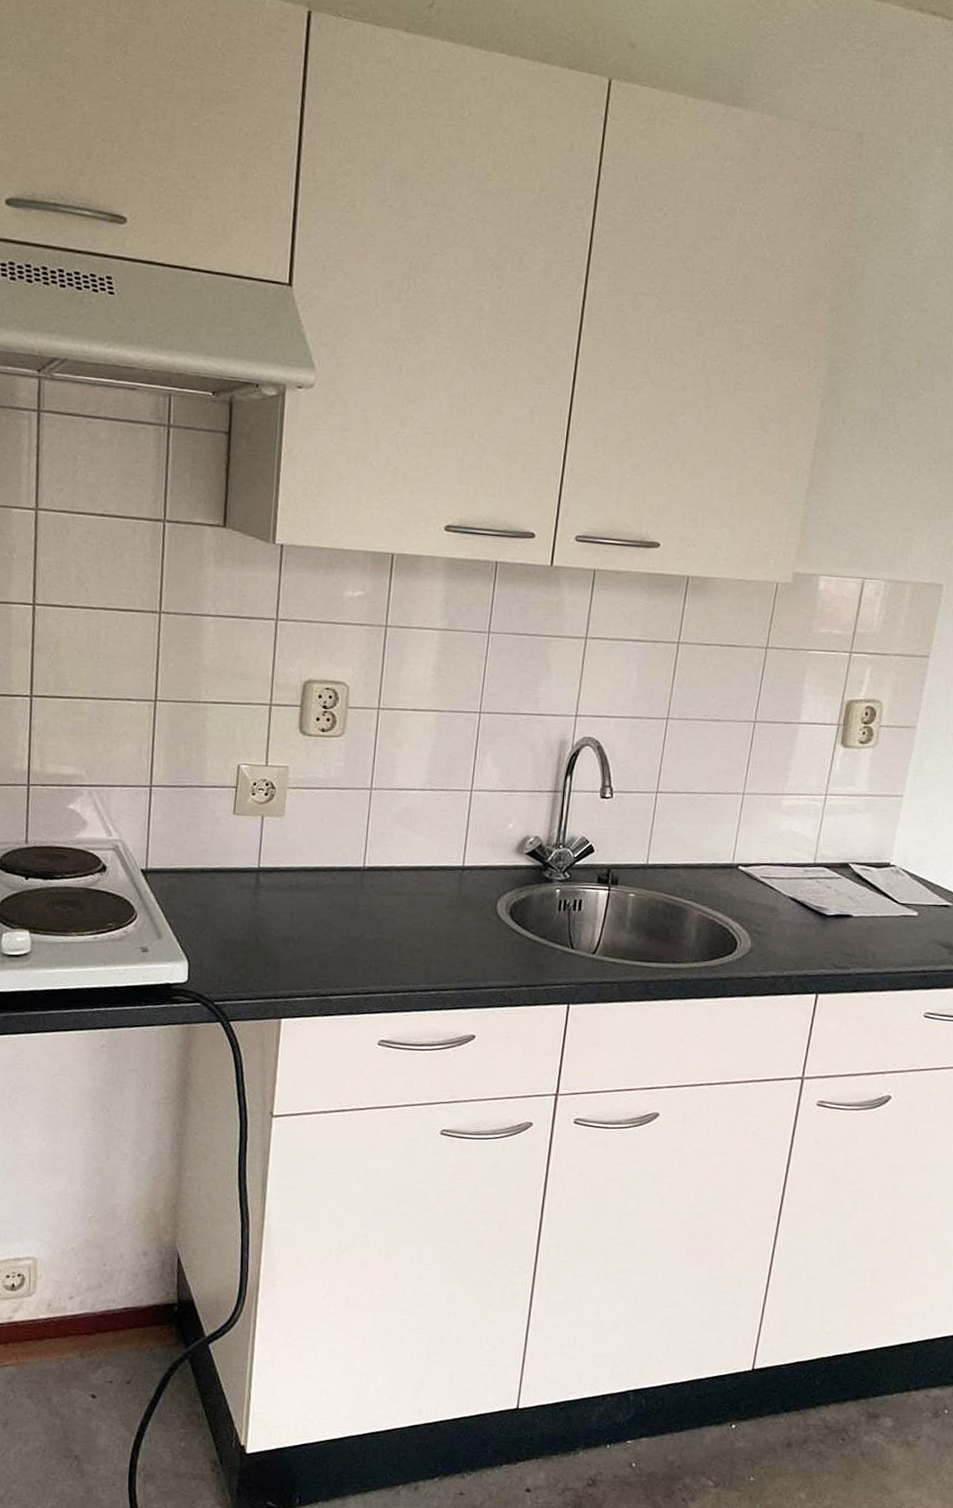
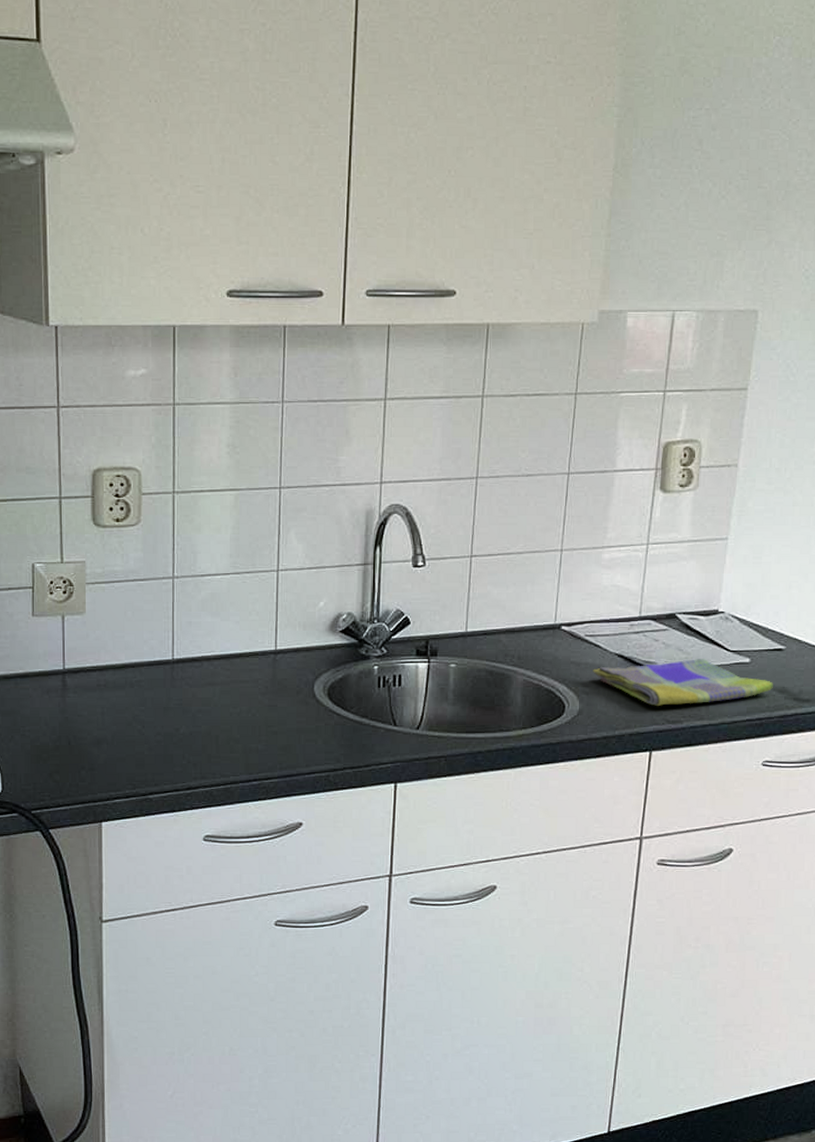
dish towel: none [766,908,939,952] -> present [593,659,773,706]

